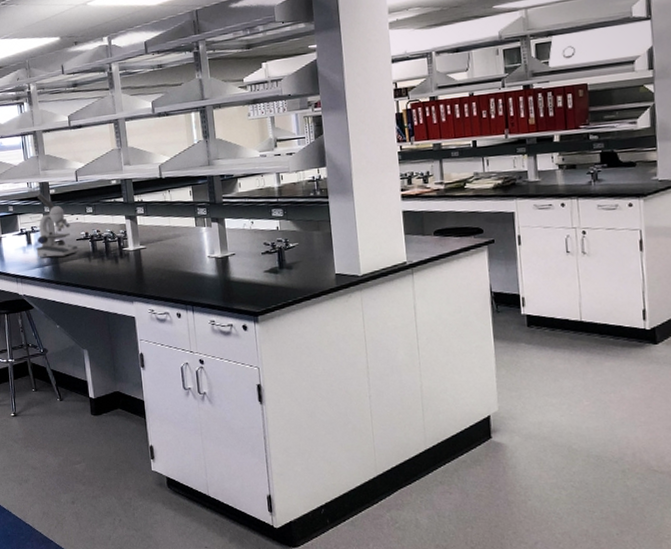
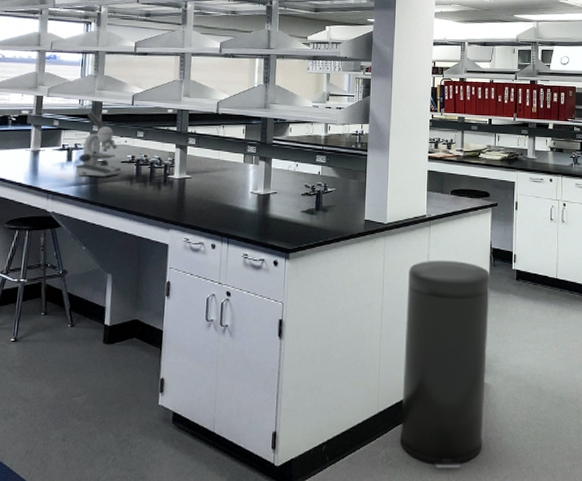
pedal bin: none [393,310,504,534] -> present [400,260,490,469]

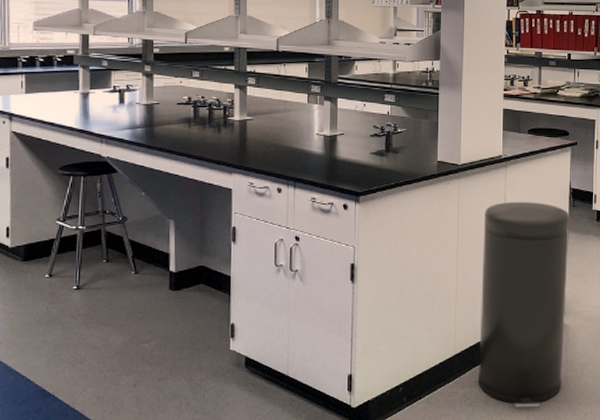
microscope: present [75,111,122,178] -> none [129,50,178,121]

